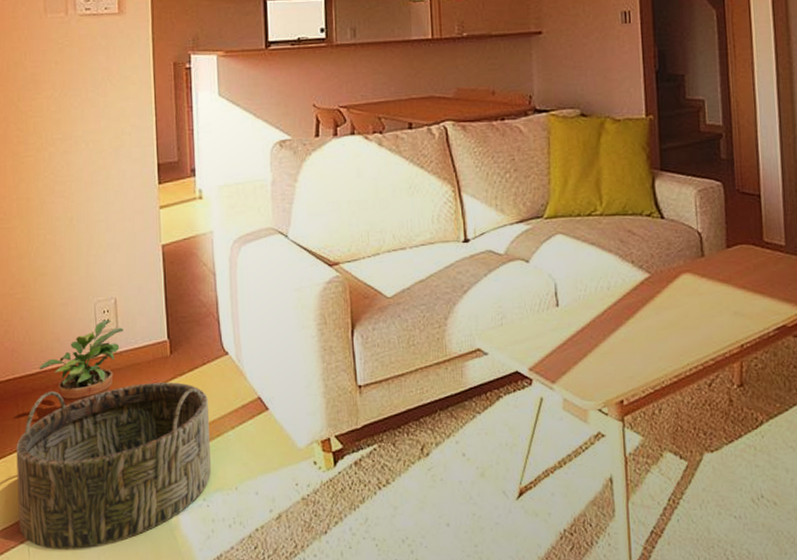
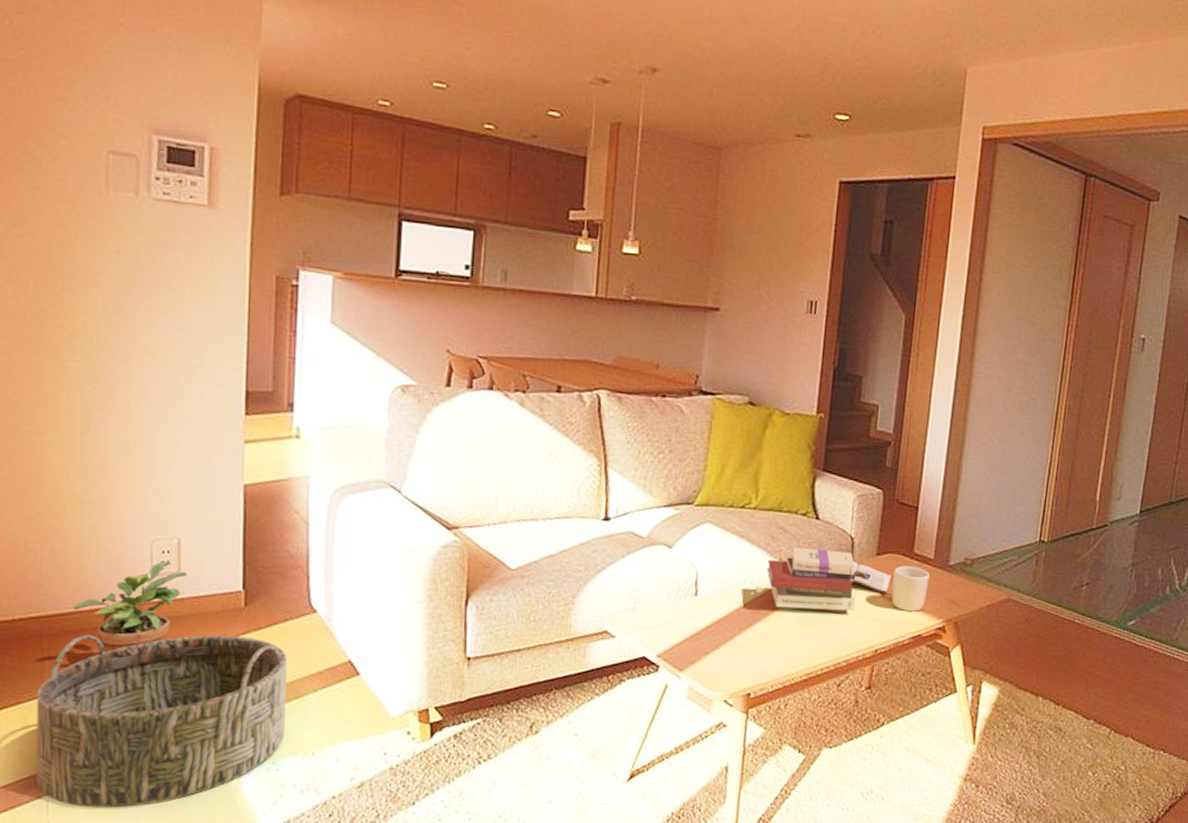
books: none [620,247,713,311] -> present [767,547,856,614]
magazine: none [703,256,745,286] -> present [849,561,891,593]
mug: none [747,255,785,302] -> present [891,566,930,612]

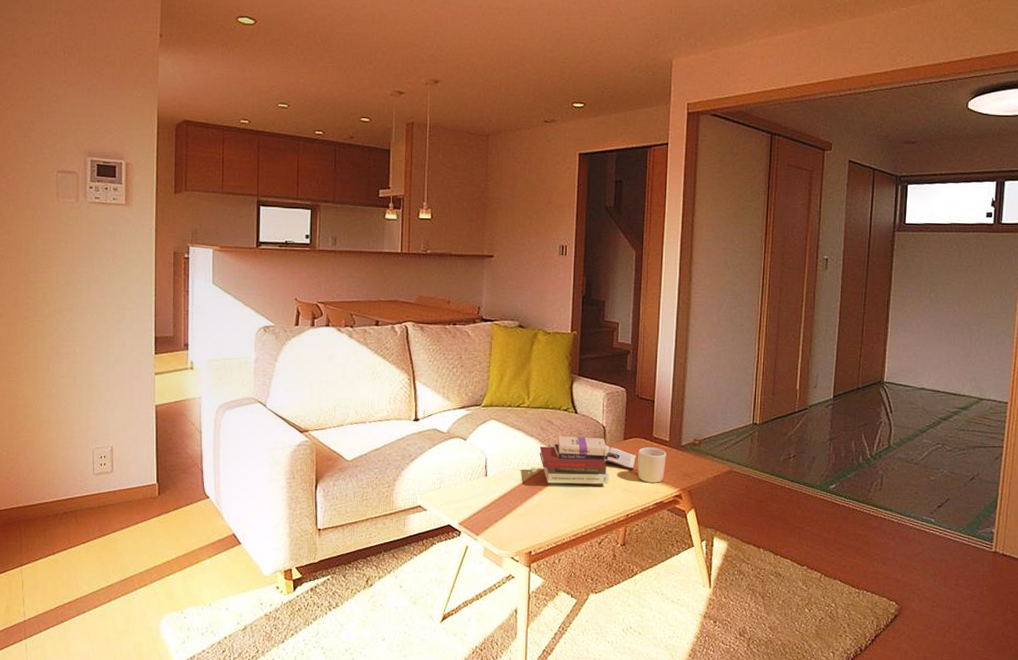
basket: present [36,635,287,809] -> none [18,517,189,648]
potted plant: present [73,561,188,653] -> none [41,464,119,533]

